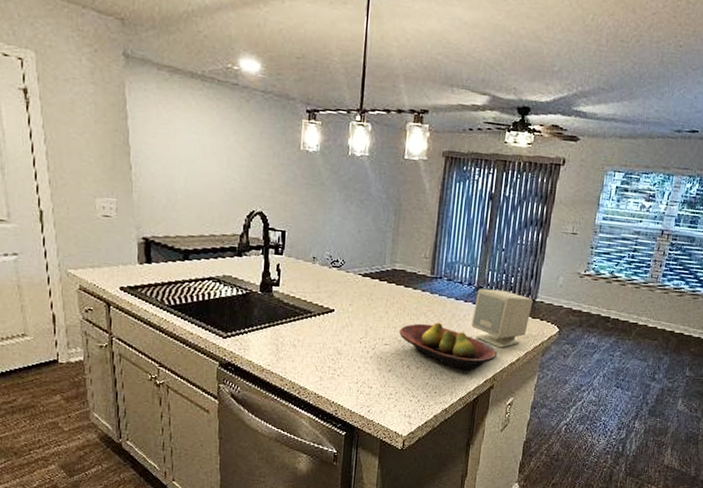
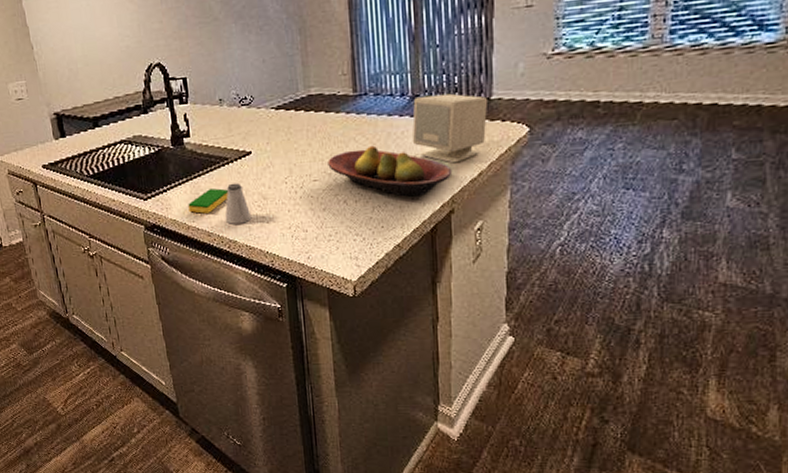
dish sponge: none [266,337,306,359] -> present [188,188,228,214]
saltshaker: none [299,335,325,373] -> present [225,183,252,224]

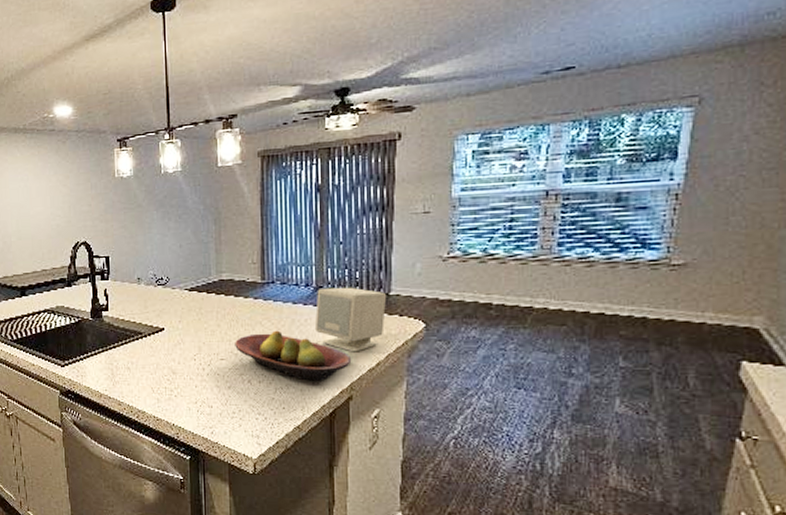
dish sponge: present [188,188,228,214] -> none [102,360,140,383]
saltshaker: present [225,183,252,224] -> none [135,356,161,395]

